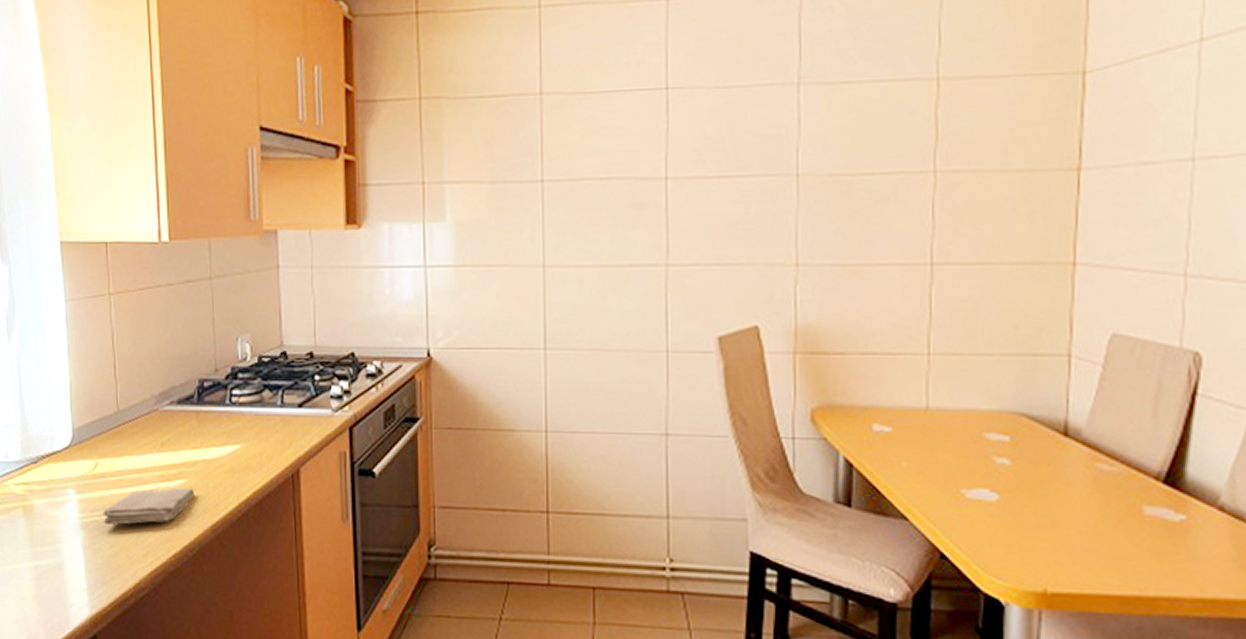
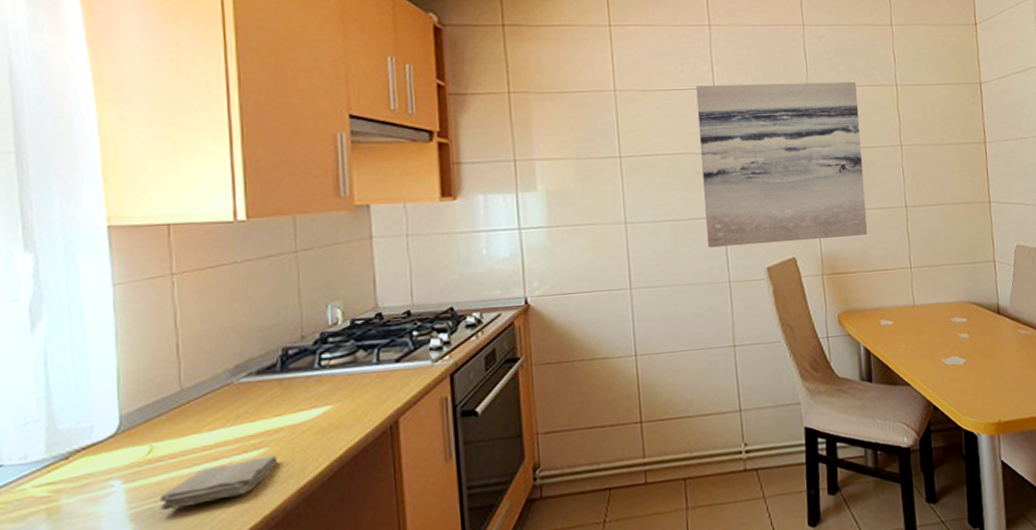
wall art: none [642,74,874,305] -> present [696,81,868,248]

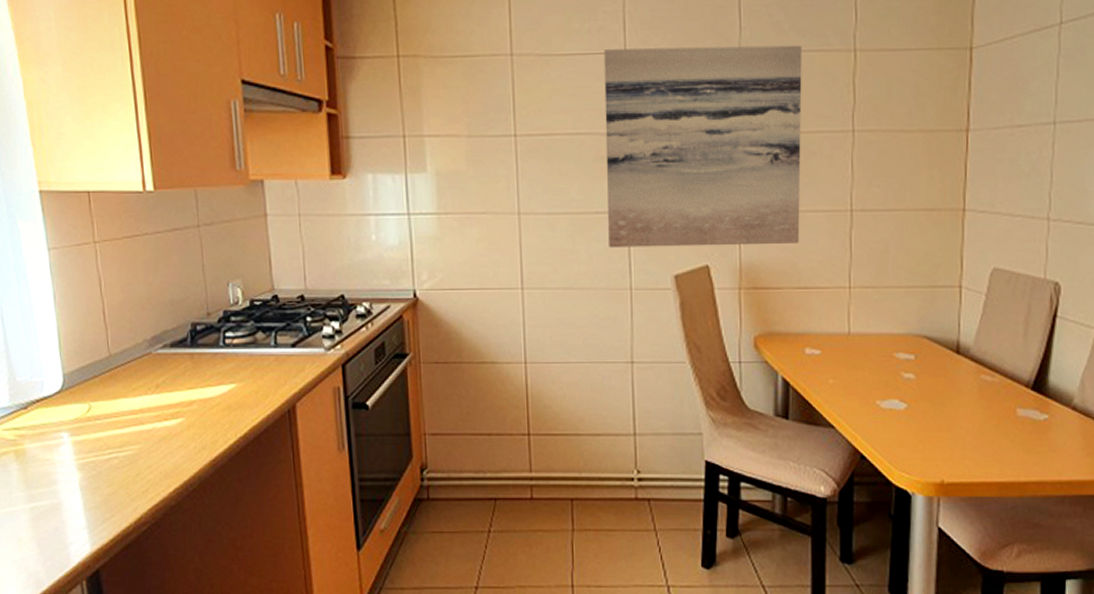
washcloth: present [159,455,277,510] -> none [99,426,192,464]

